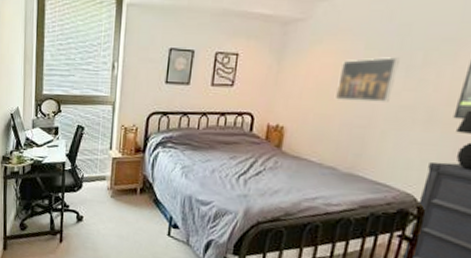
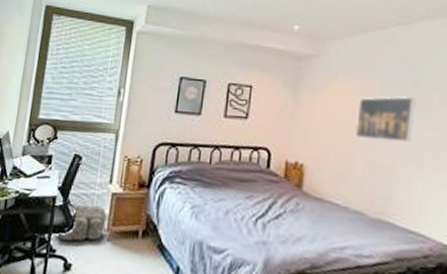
backpack: none [69,168,110,199] -> present [57,204,107,242]

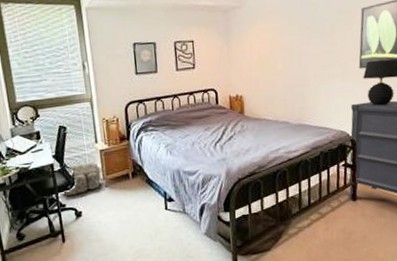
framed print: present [355,96,416,143] -> none [274,29,315,68]

